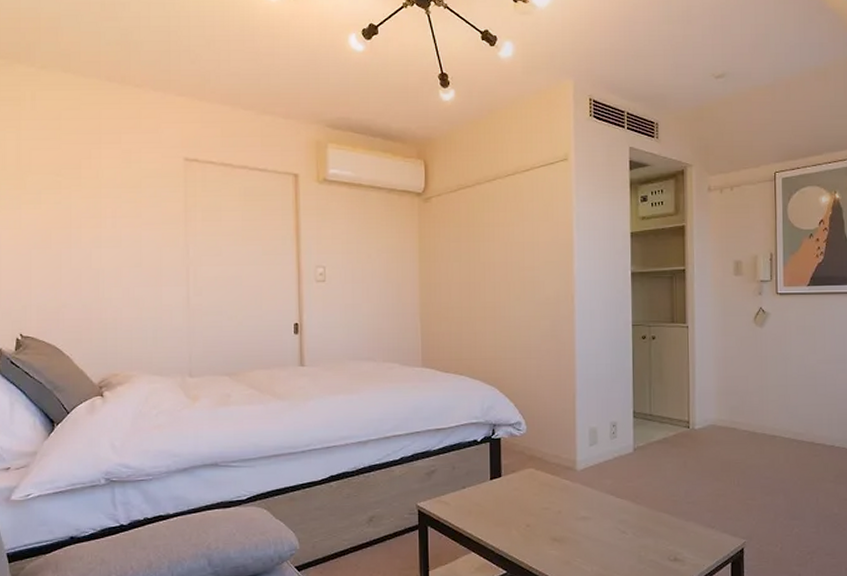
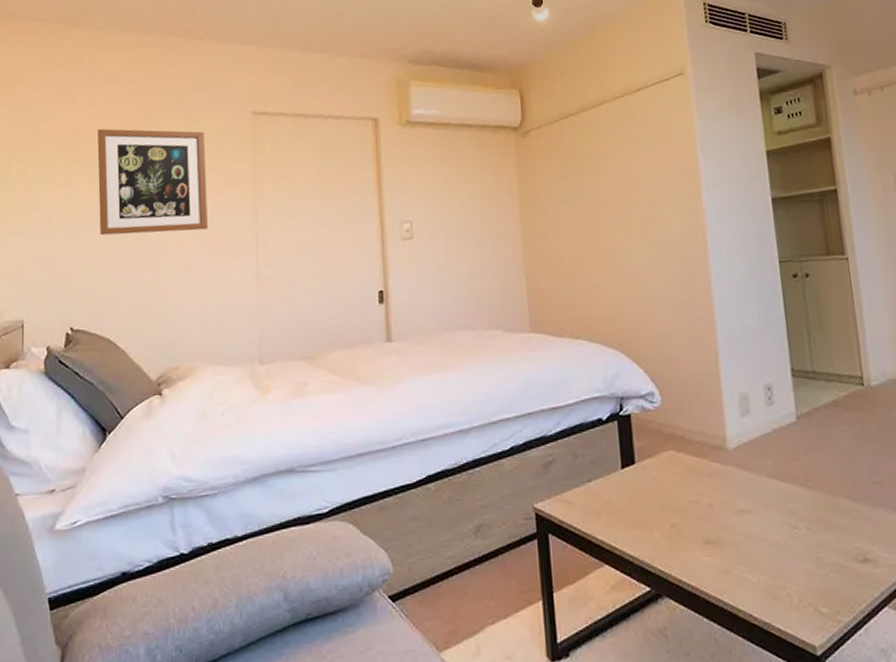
wall art: none [41,160,144,259] -> present [97,128,209,236]

